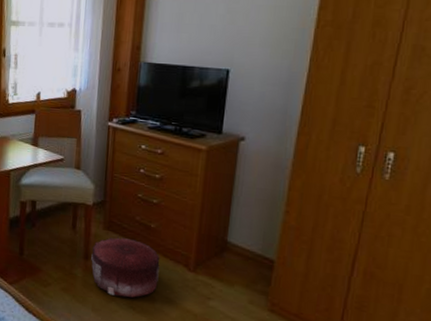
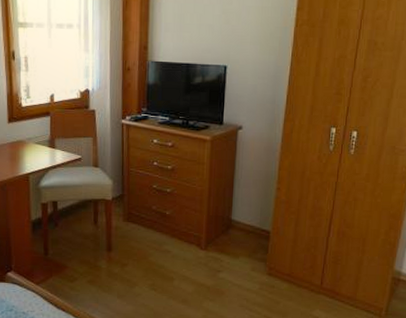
pouf: present [91,236,160,298] -> none [114,226,176,281]

